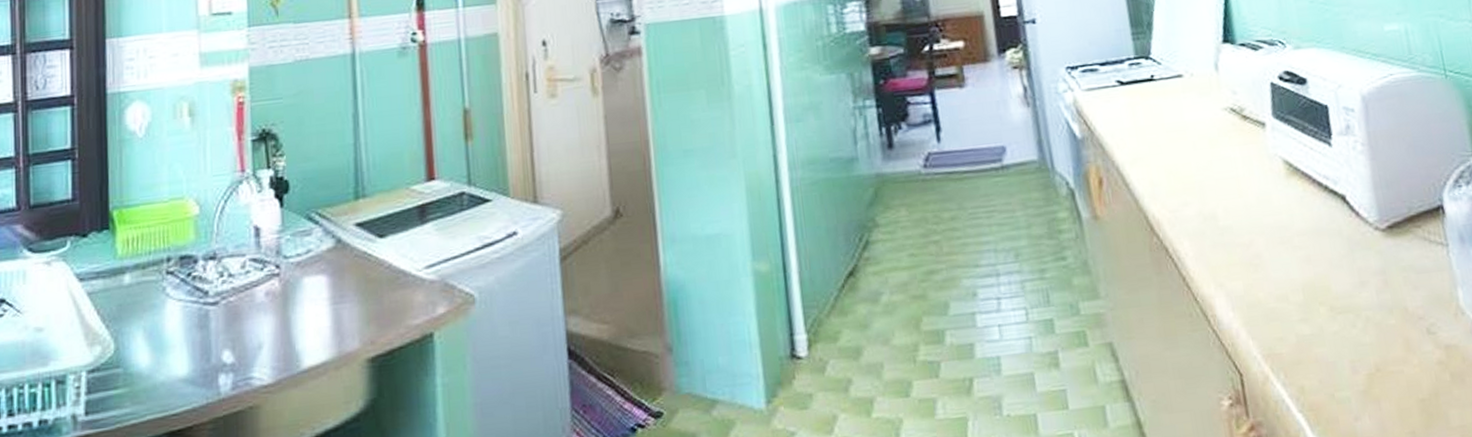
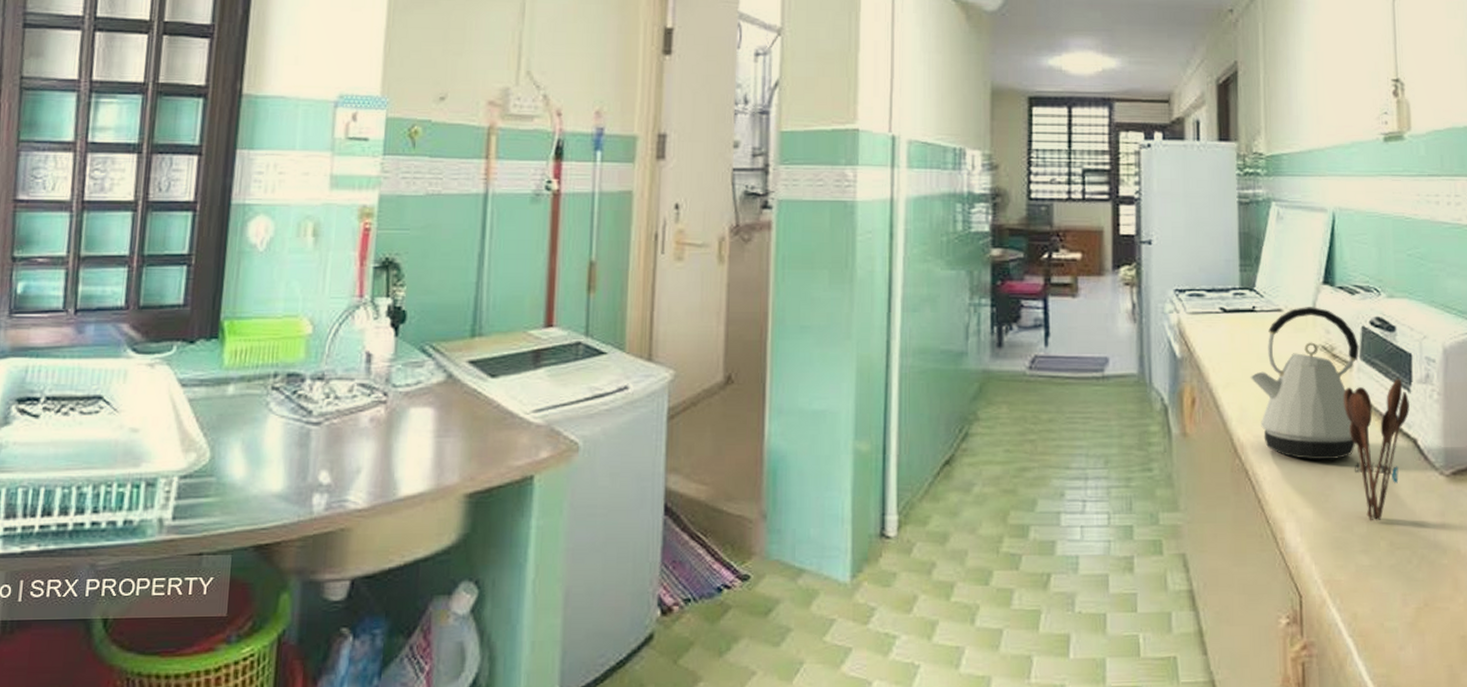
kettle: none [1157,68,1279,229] -> present [1250,307,1359,460]
utensil holder: none [1259,133,1334,288] -> present [1343,379,1410,521]

